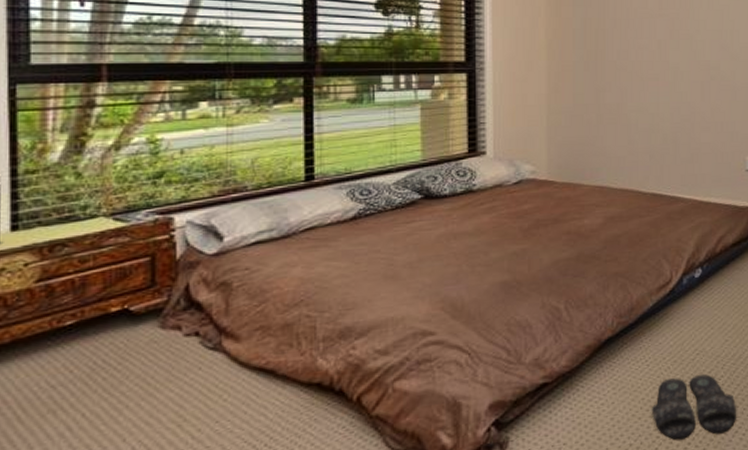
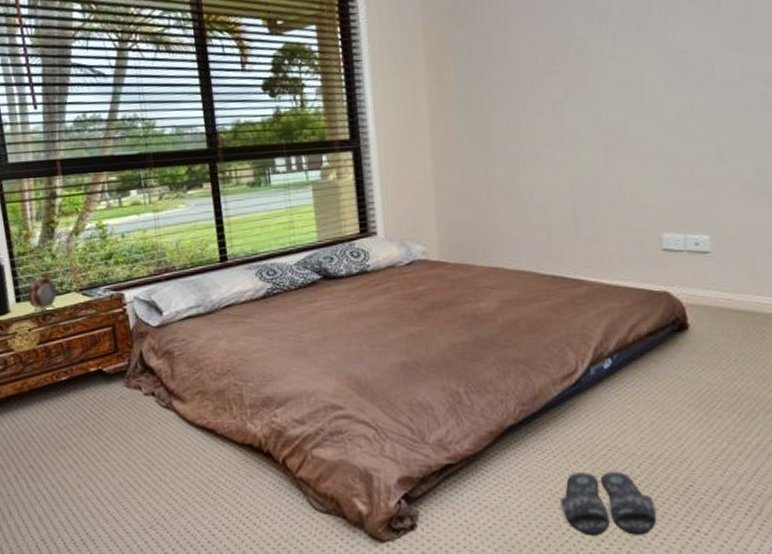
alarm clock: none [31,195,75,241] -> present [27,273,57,311]

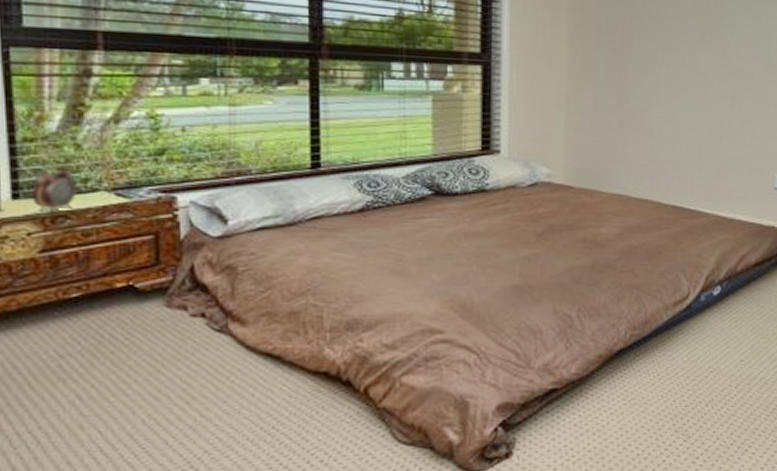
slippers: present [560,472,657,536] -> none [661,392,748,454]

